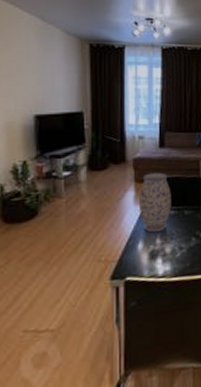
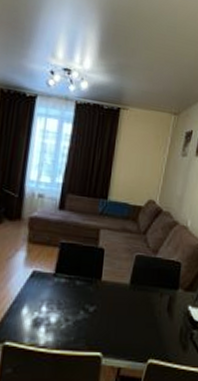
vase: present [139,172,172,233] -> none [28,235,65,300]

